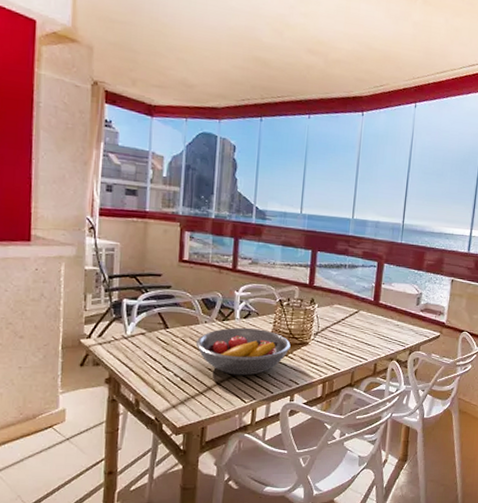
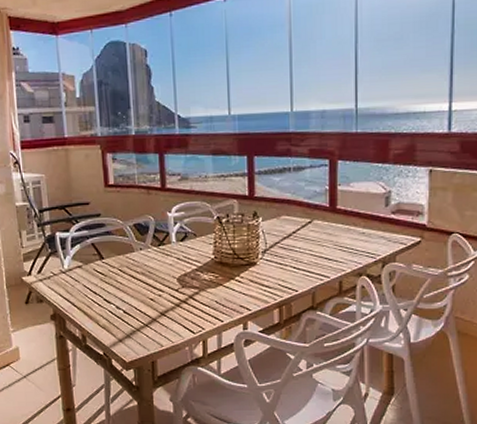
fruit bowl: present [195,327,291,376] -> none [133,251,236,304]

